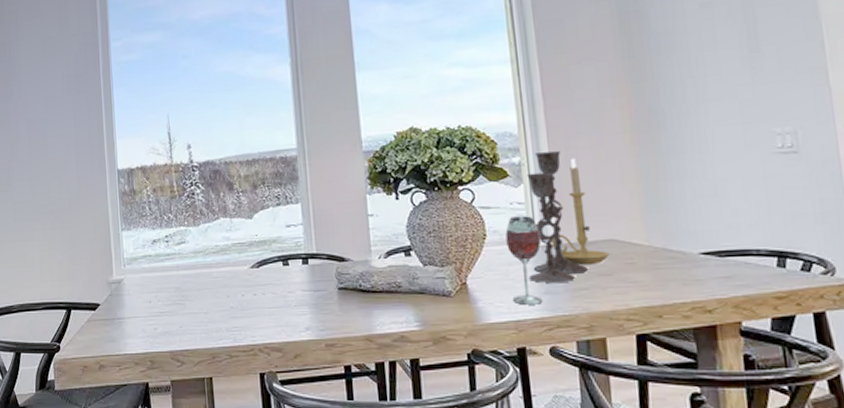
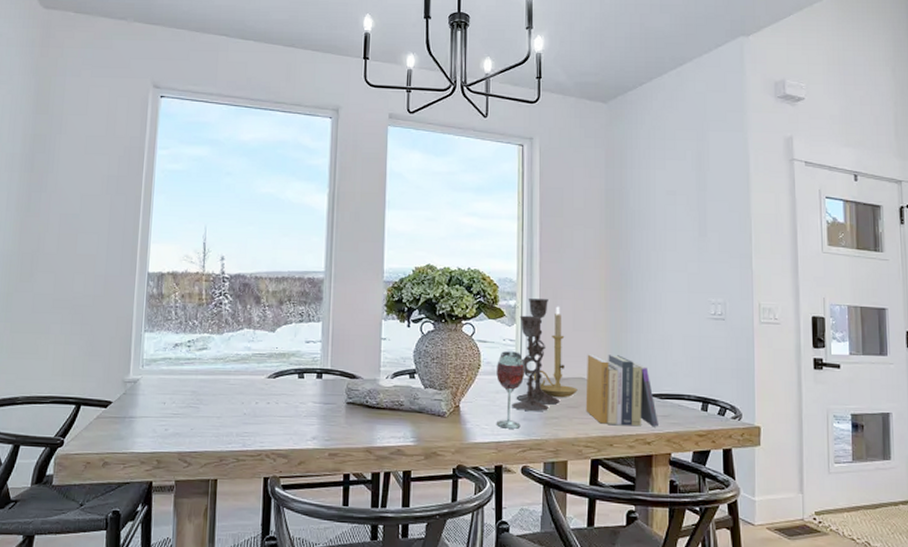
books: none [616,209,720,293] -> present [585,354,658,427]

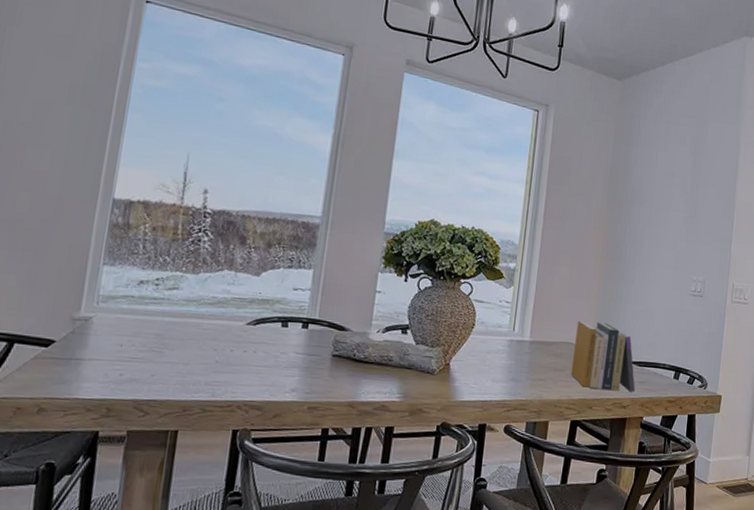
wineglass: present [496,351,525,429] -> none [484,312,518,389]
candlestick: present [512,299,559,411] -> none [501,262,547,373]
candle holder: present [533,306,578,398] -> none [524,272,566,361]

